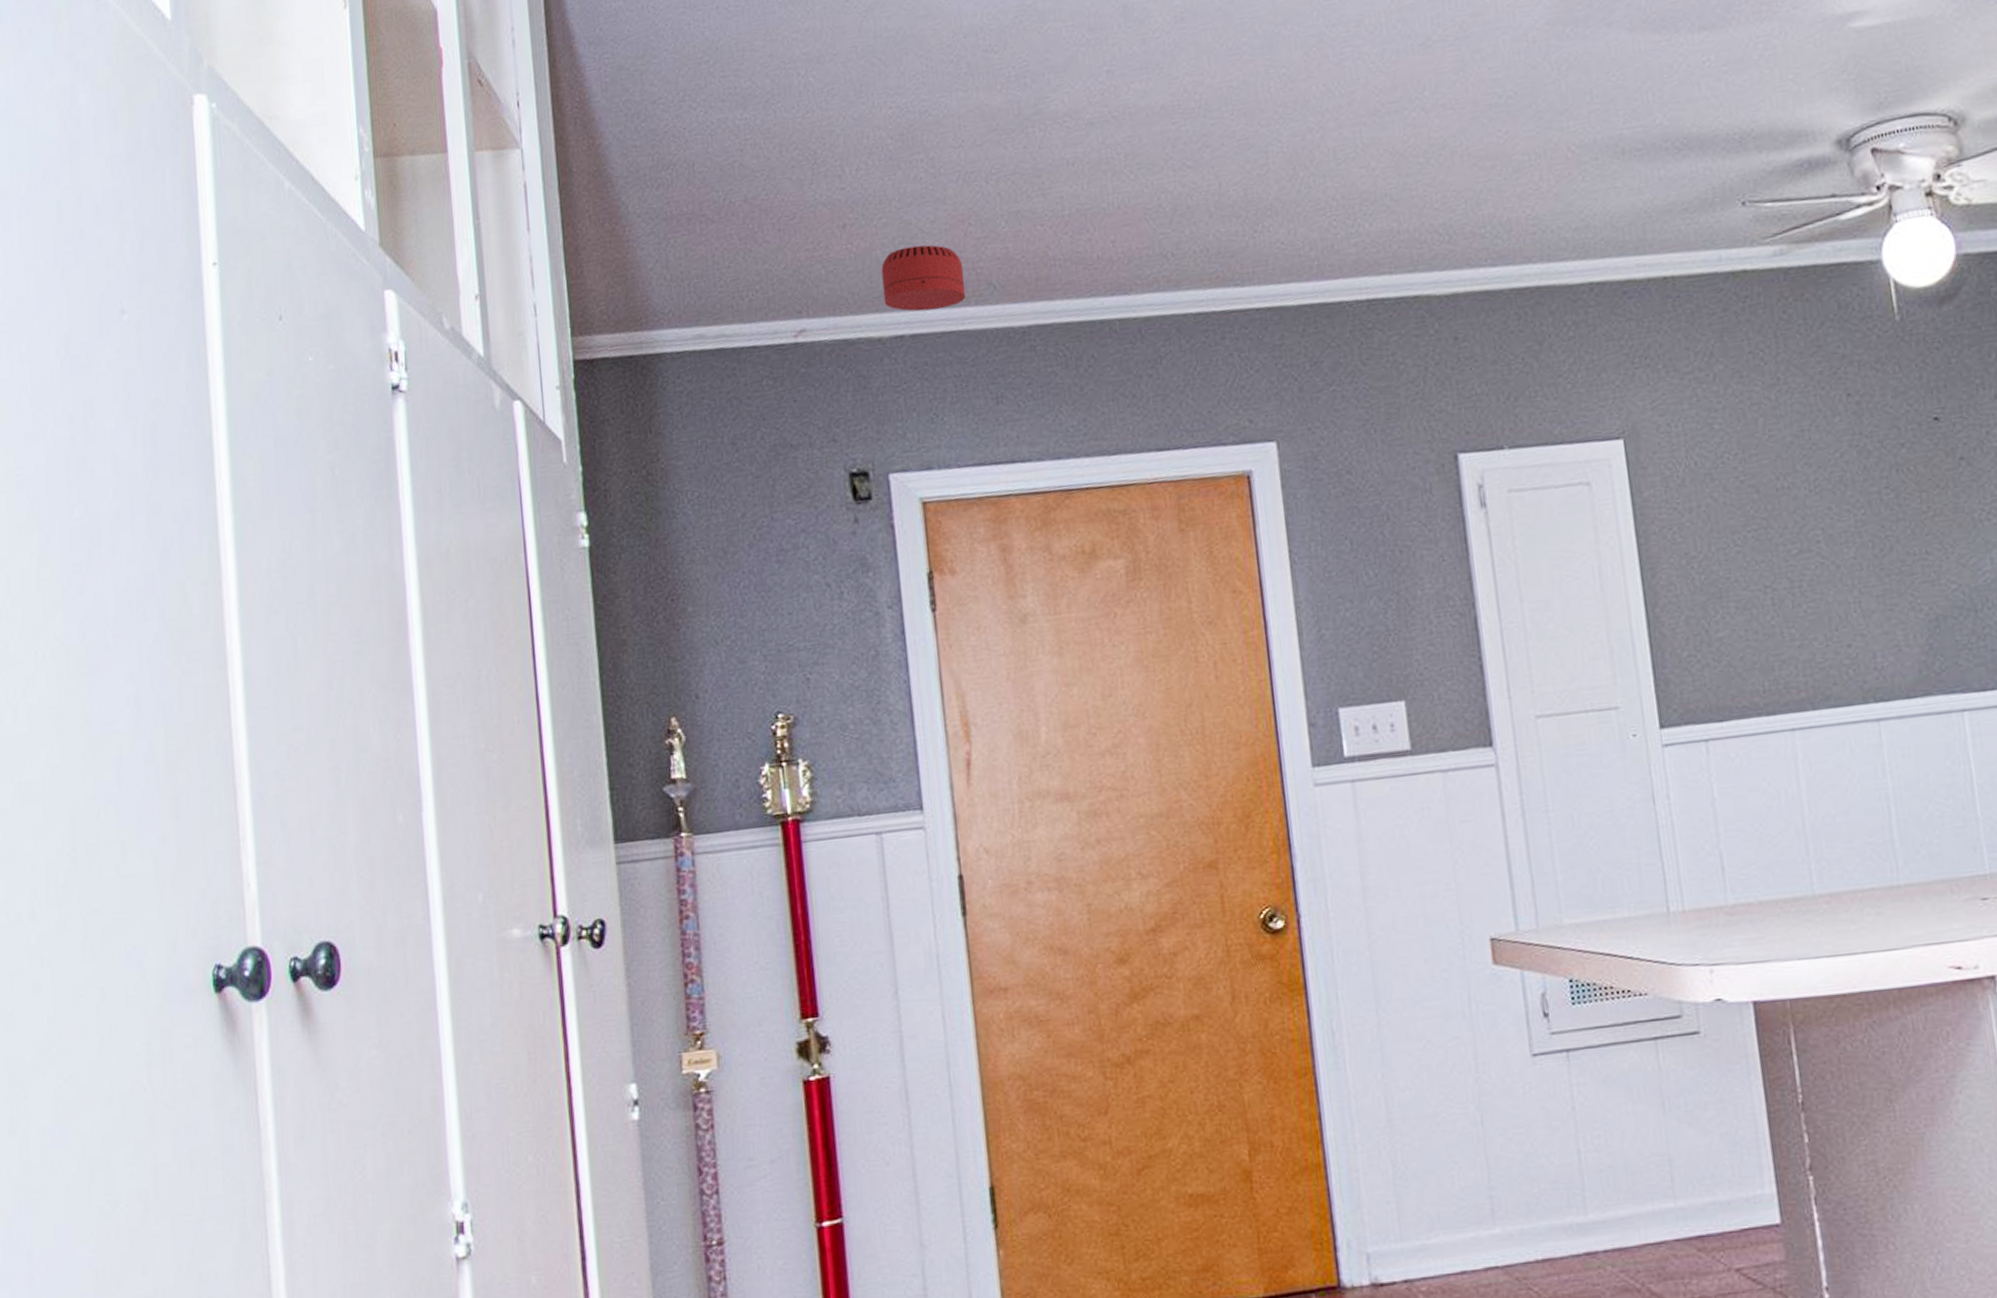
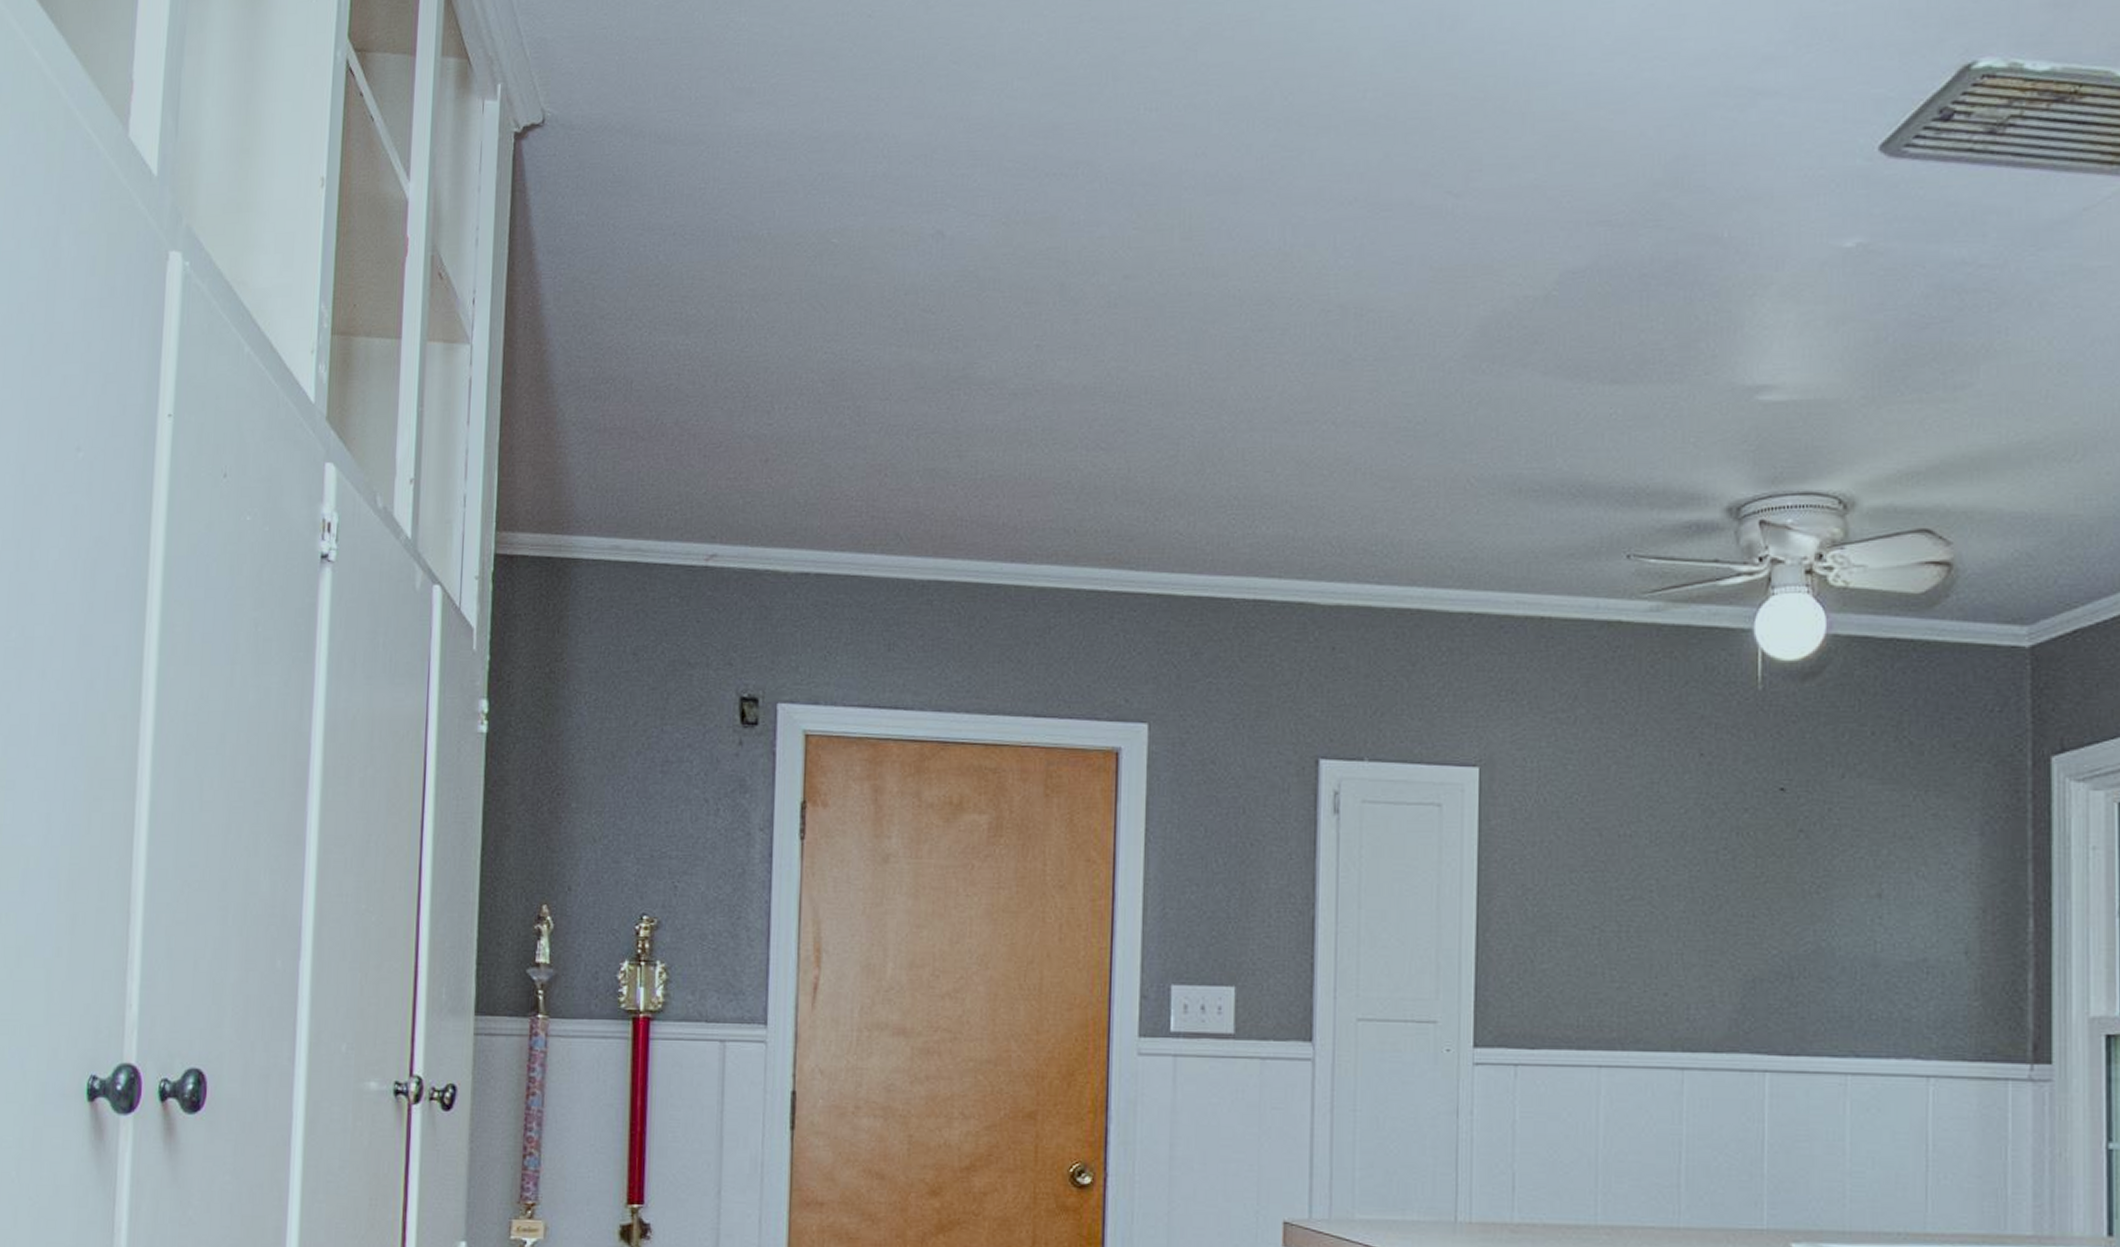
smoke detector: present [881,244,966,312] -> none [795,488,874,552]

